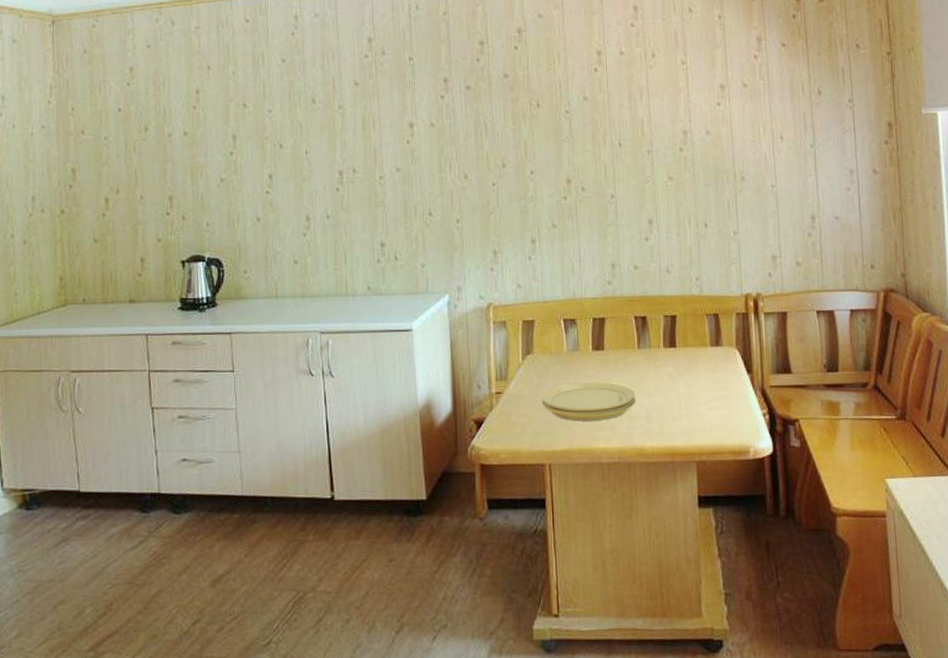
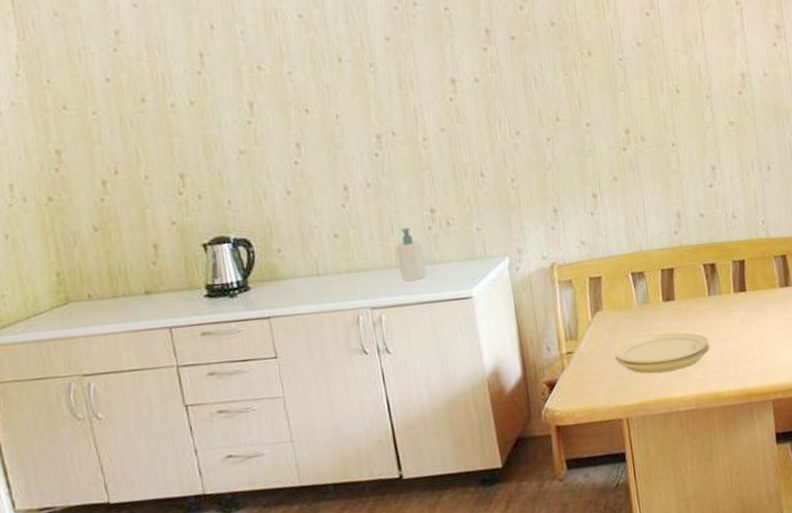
soap bottle: none [347,259,373,310] -> present [396,228,427,281]

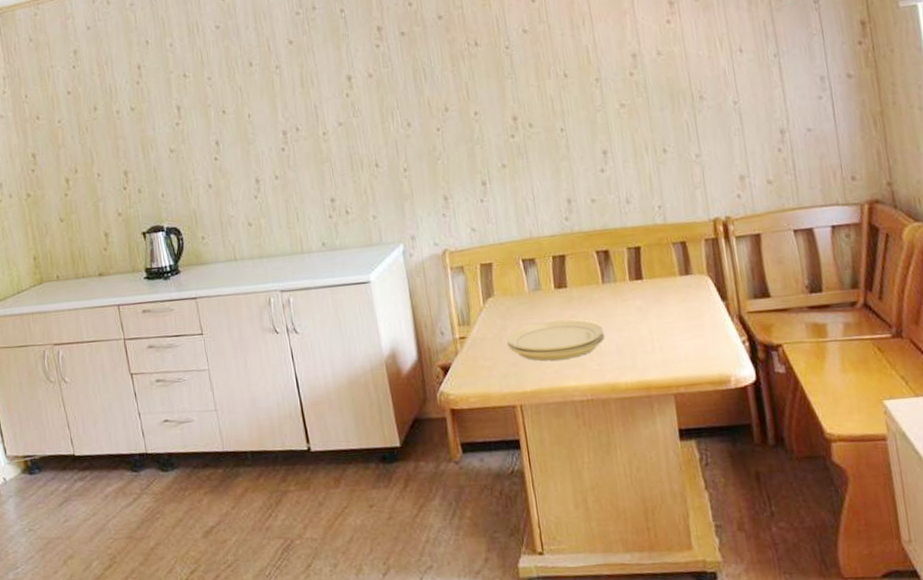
soap bottle: present [396,228,427,281] -> none [301,216,329,266]

